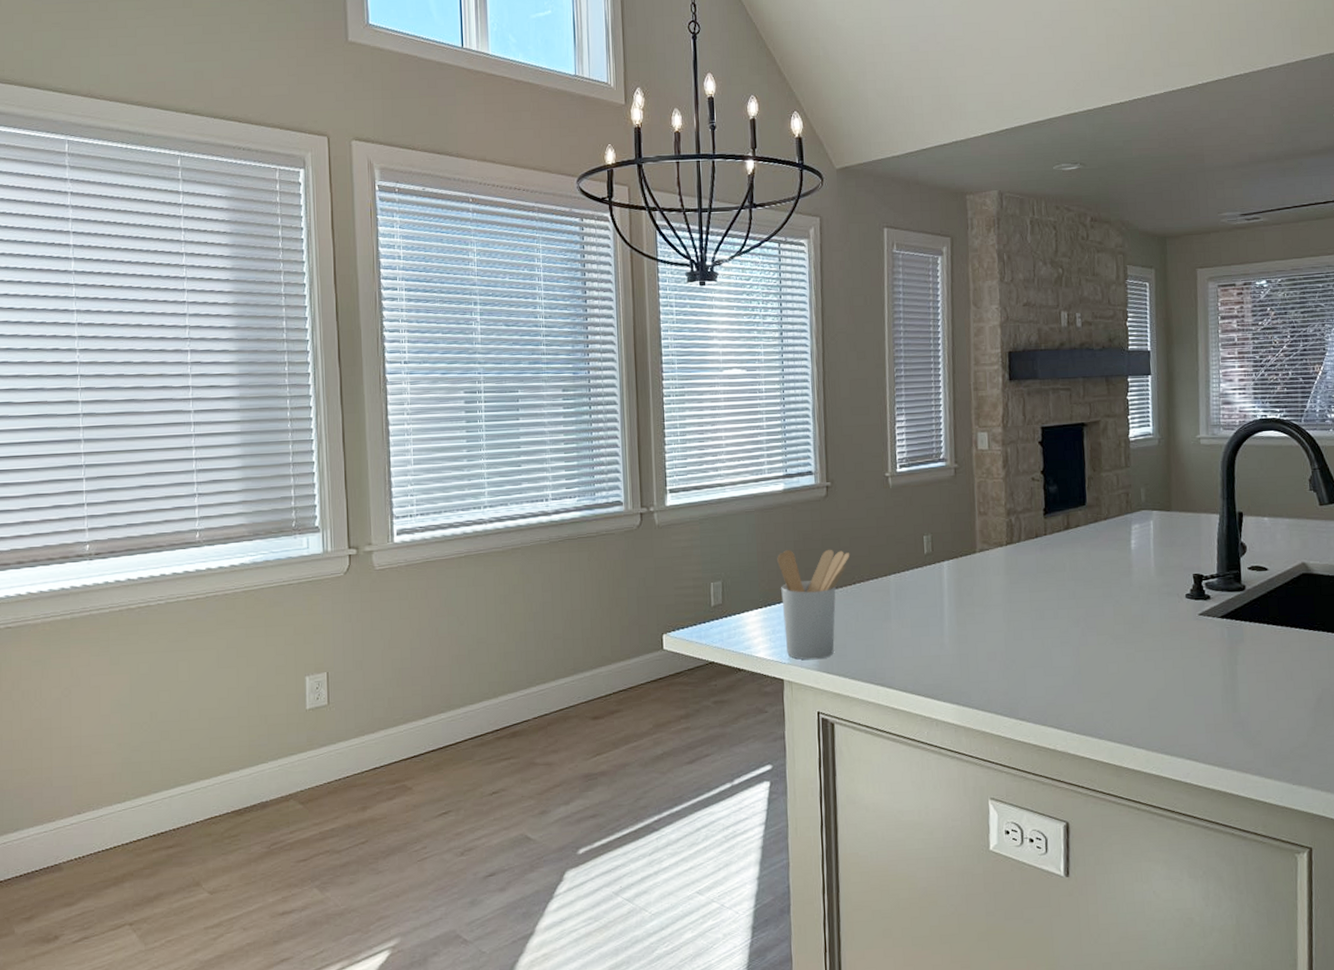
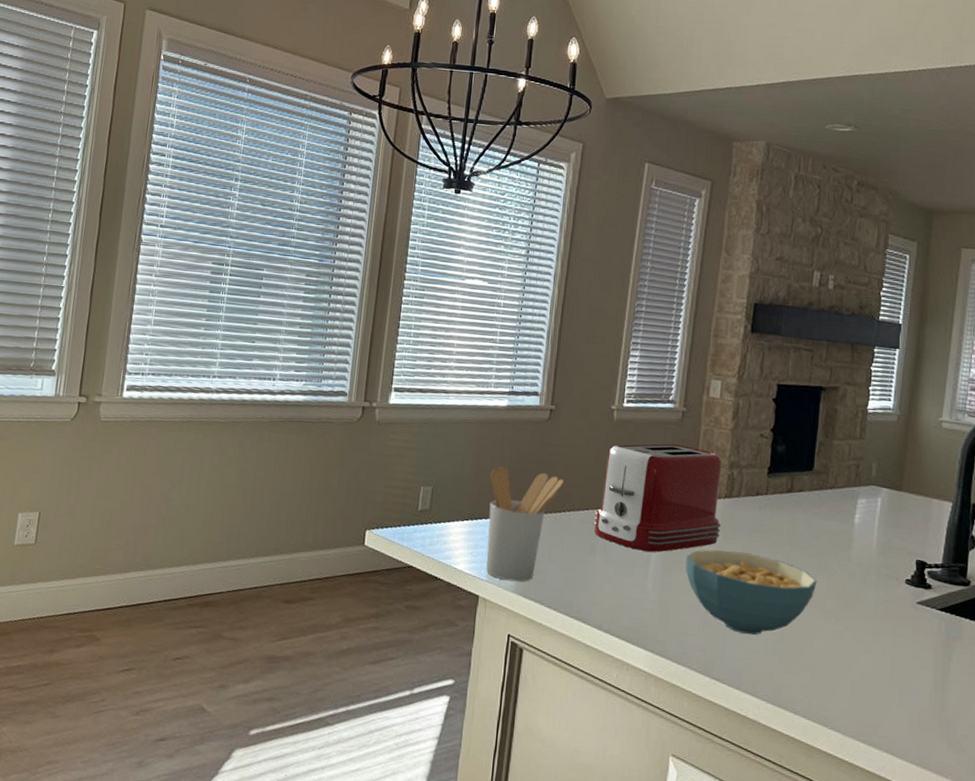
toaster: none [884,500,1007,609] -> present [593,443,722,552]
cereal bowl: none [977,594,1104,672] -> present [685,549,817,635]

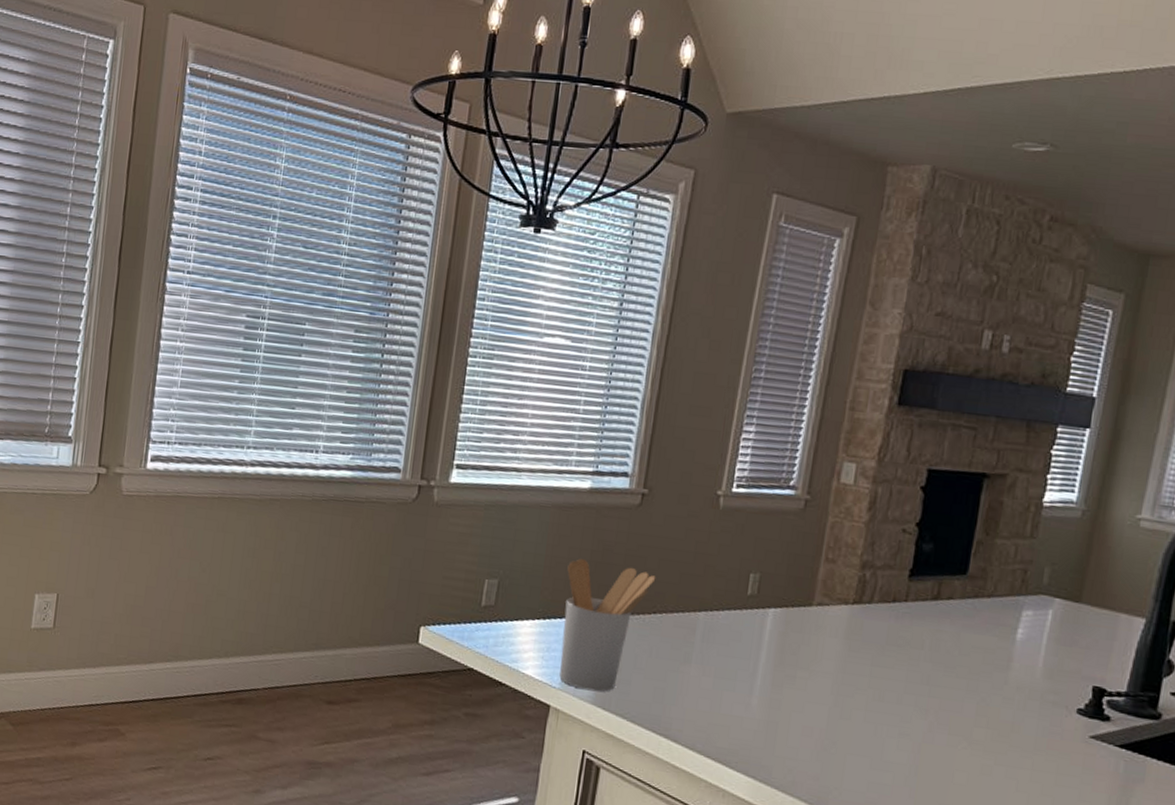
toaster: present [593,443,722,552] -> none [689,537,852,665]
cereal bowl: present [685,549,817,635] -> none [800,663,964,766]

